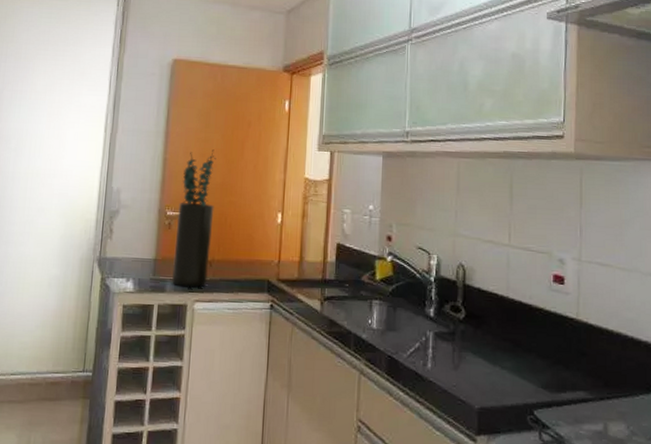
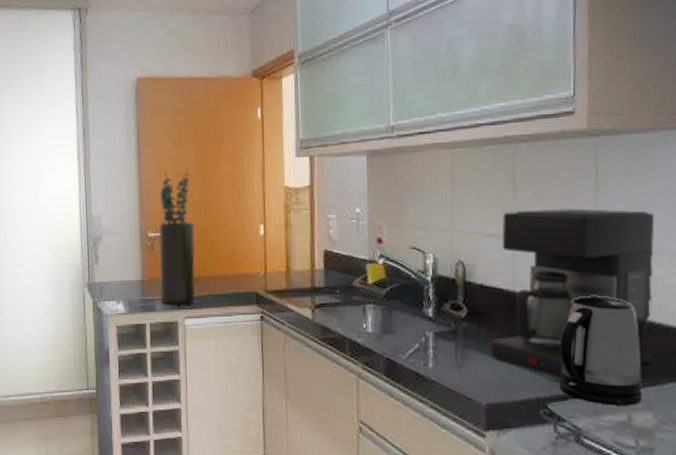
coffee maker: none [485,221,629,385] -> present [491,208,655,378]
kettle: none [545,307,617,416] -> present [559,296,643,406]

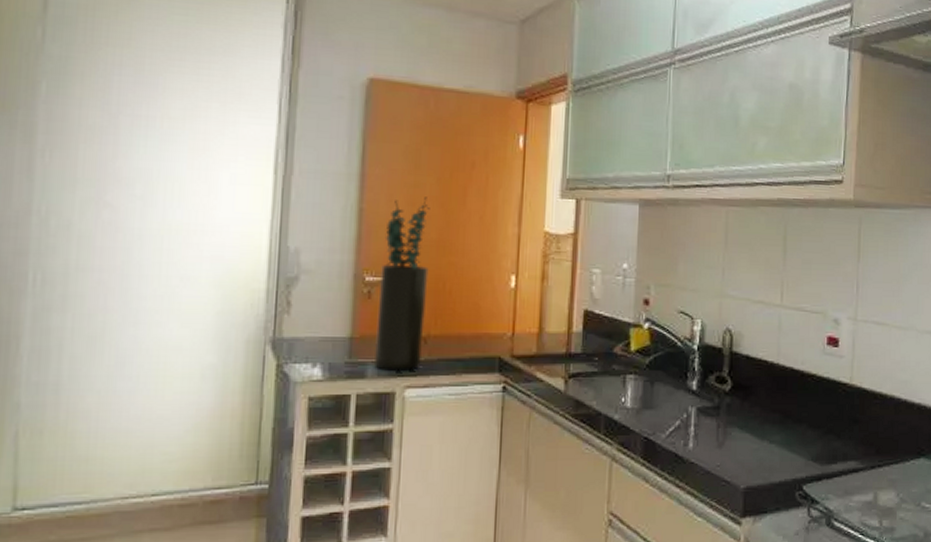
coffee maker: present [491,208,655,378] -> none [752,278,906,457]
kettle: present [559,296,643,406] -> none [815,371,889,485]

